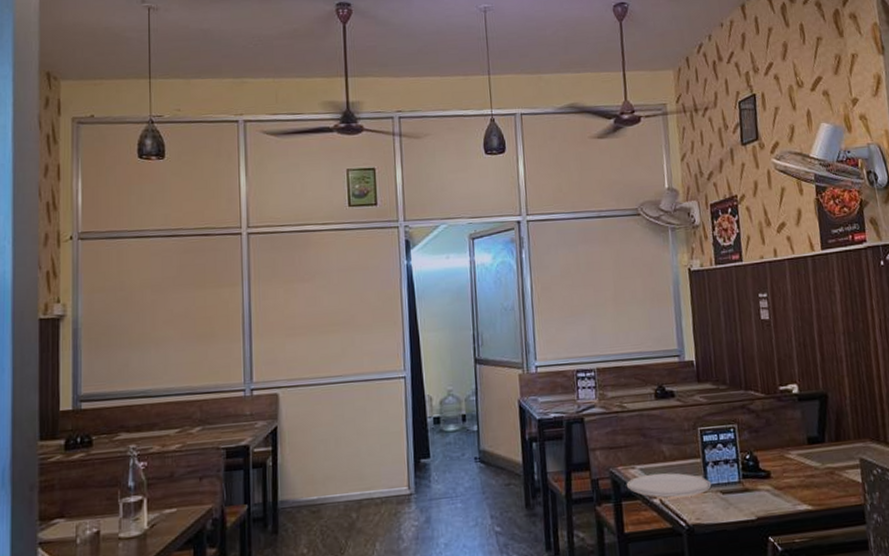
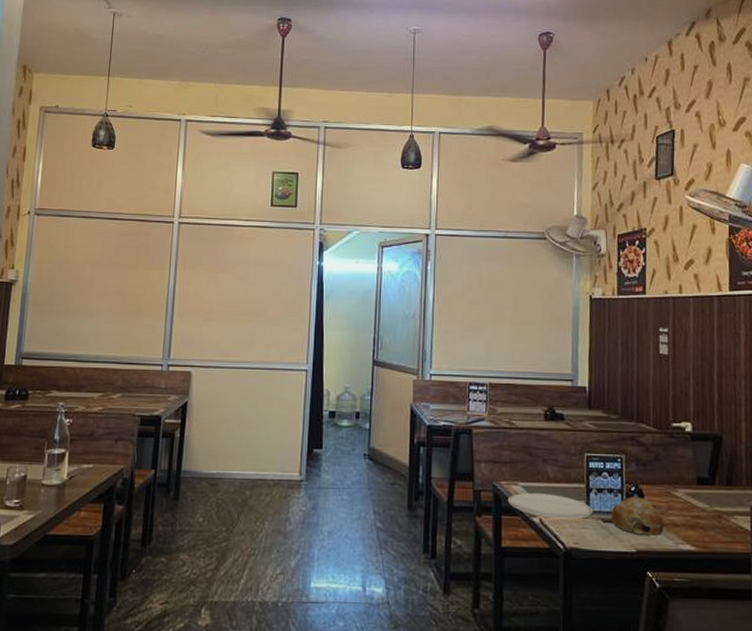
bread roll: none [729,464,781,502] -> present [611,496,665,535]

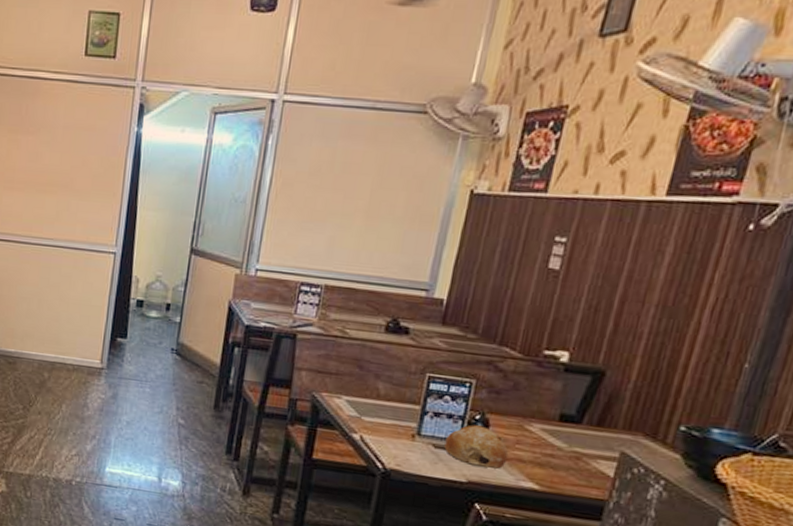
plate: present [507,492,594,520] -> none [326,407,425,442]

